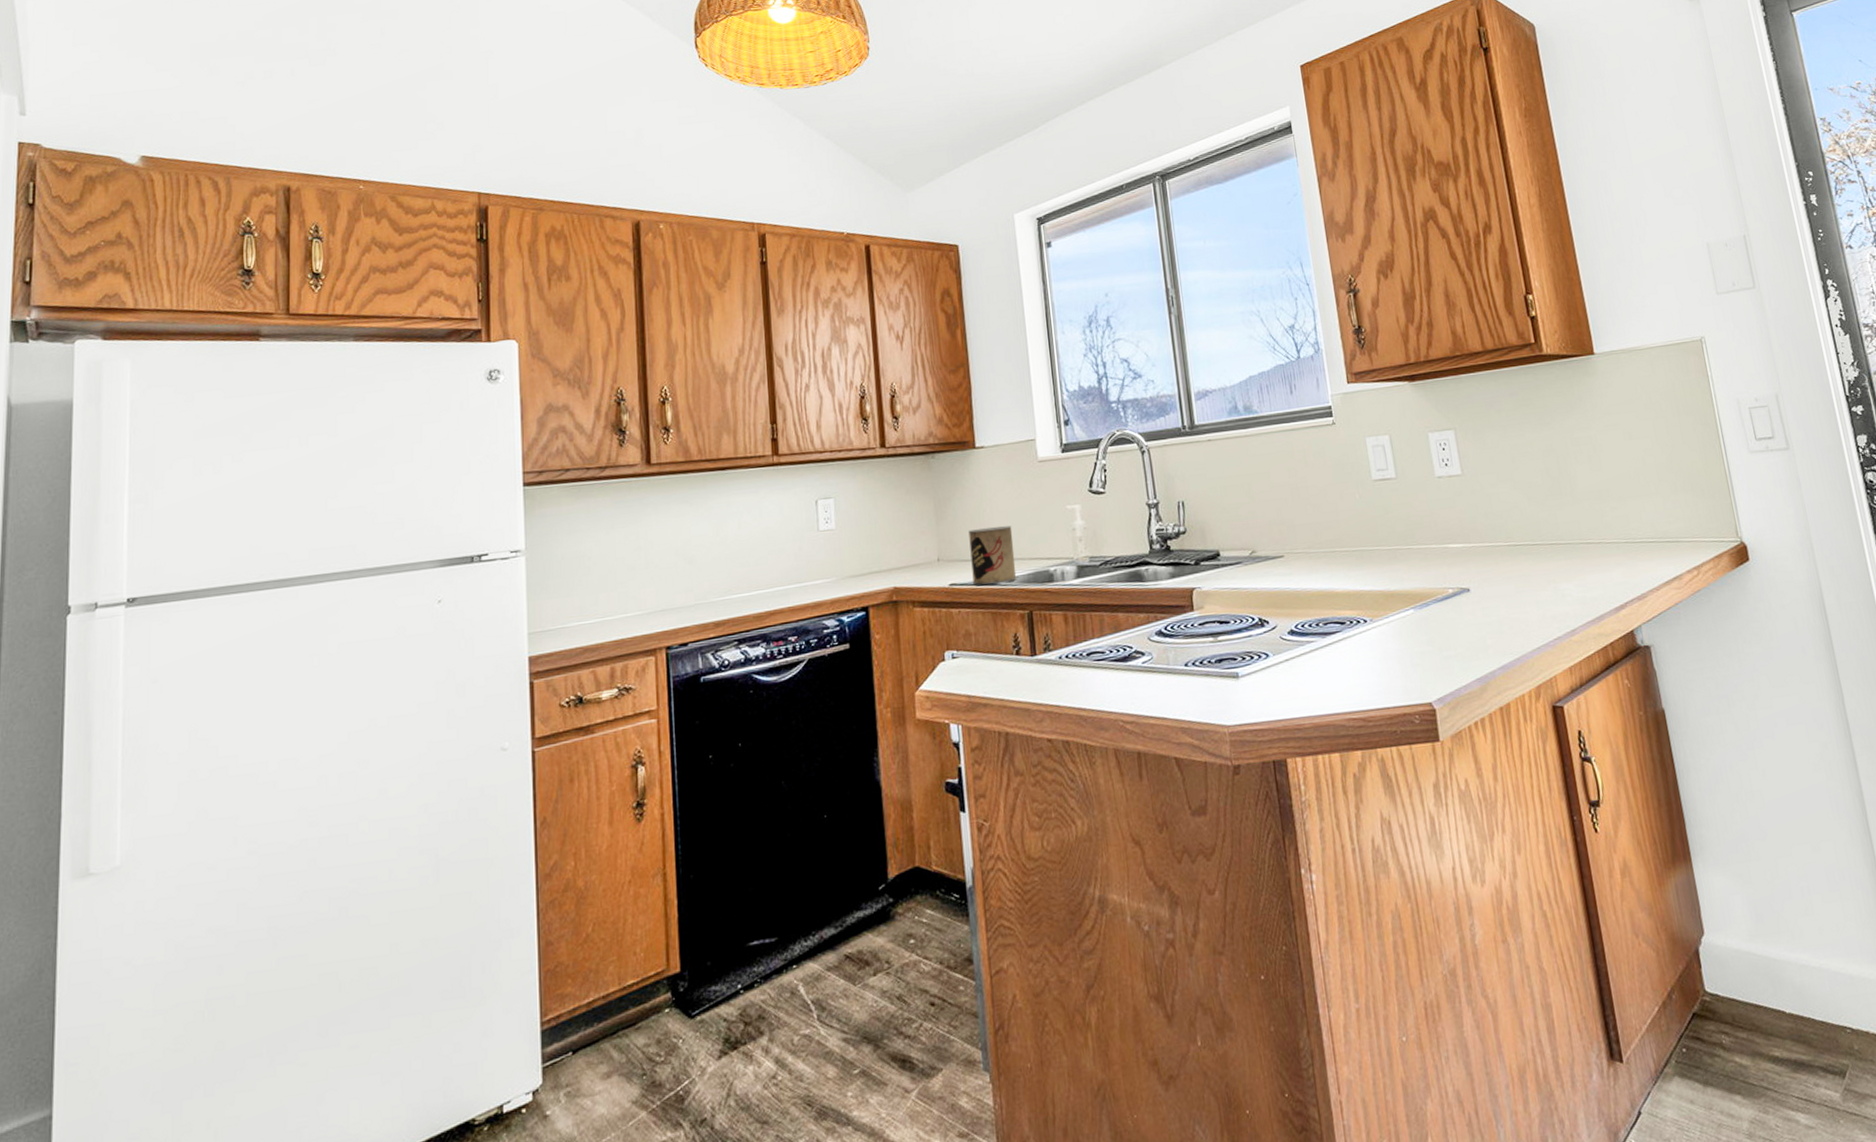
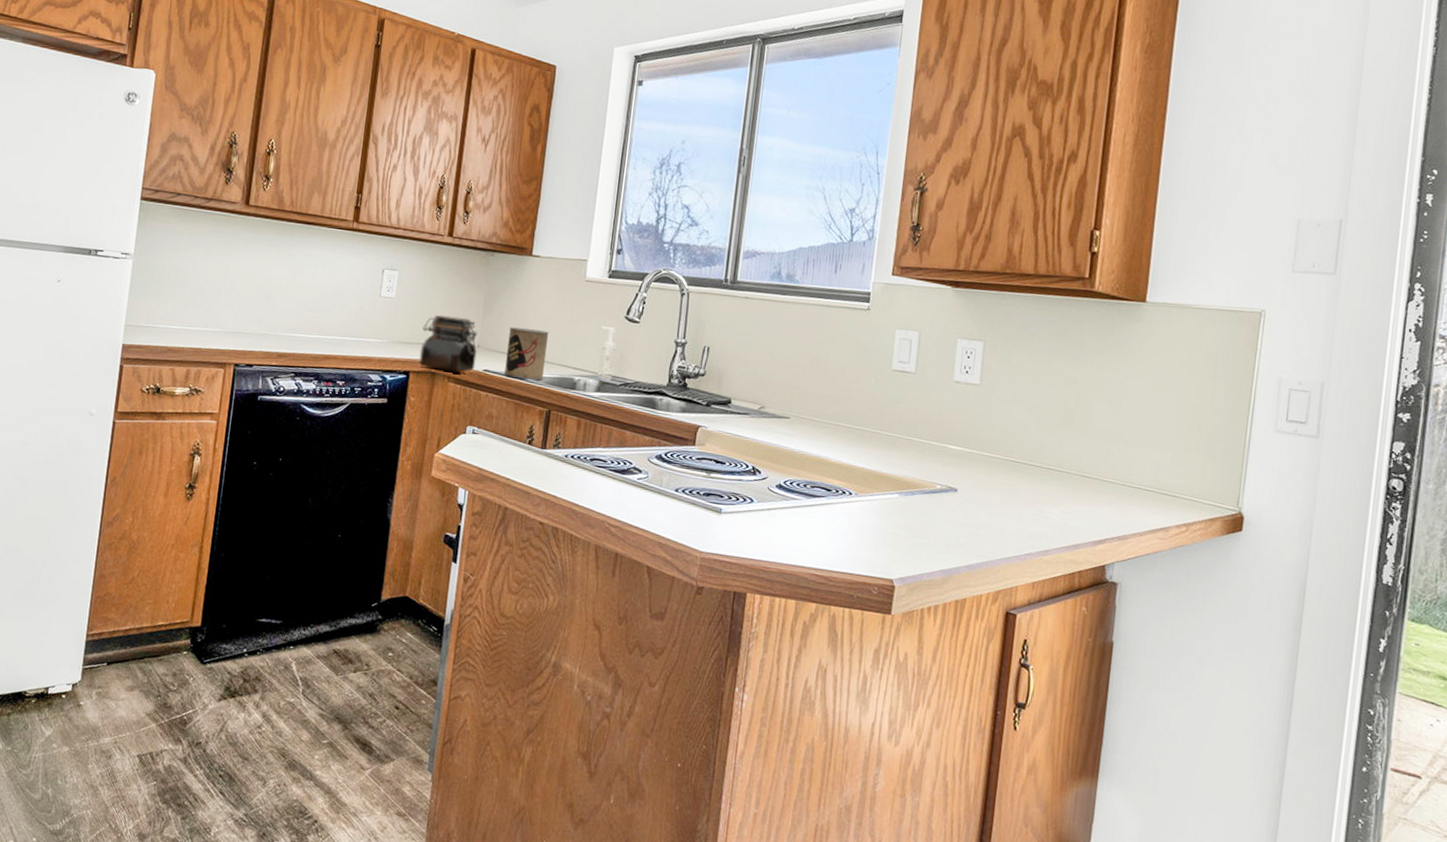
jar: none [873,532,940,599] -> present [418,315,478,374]

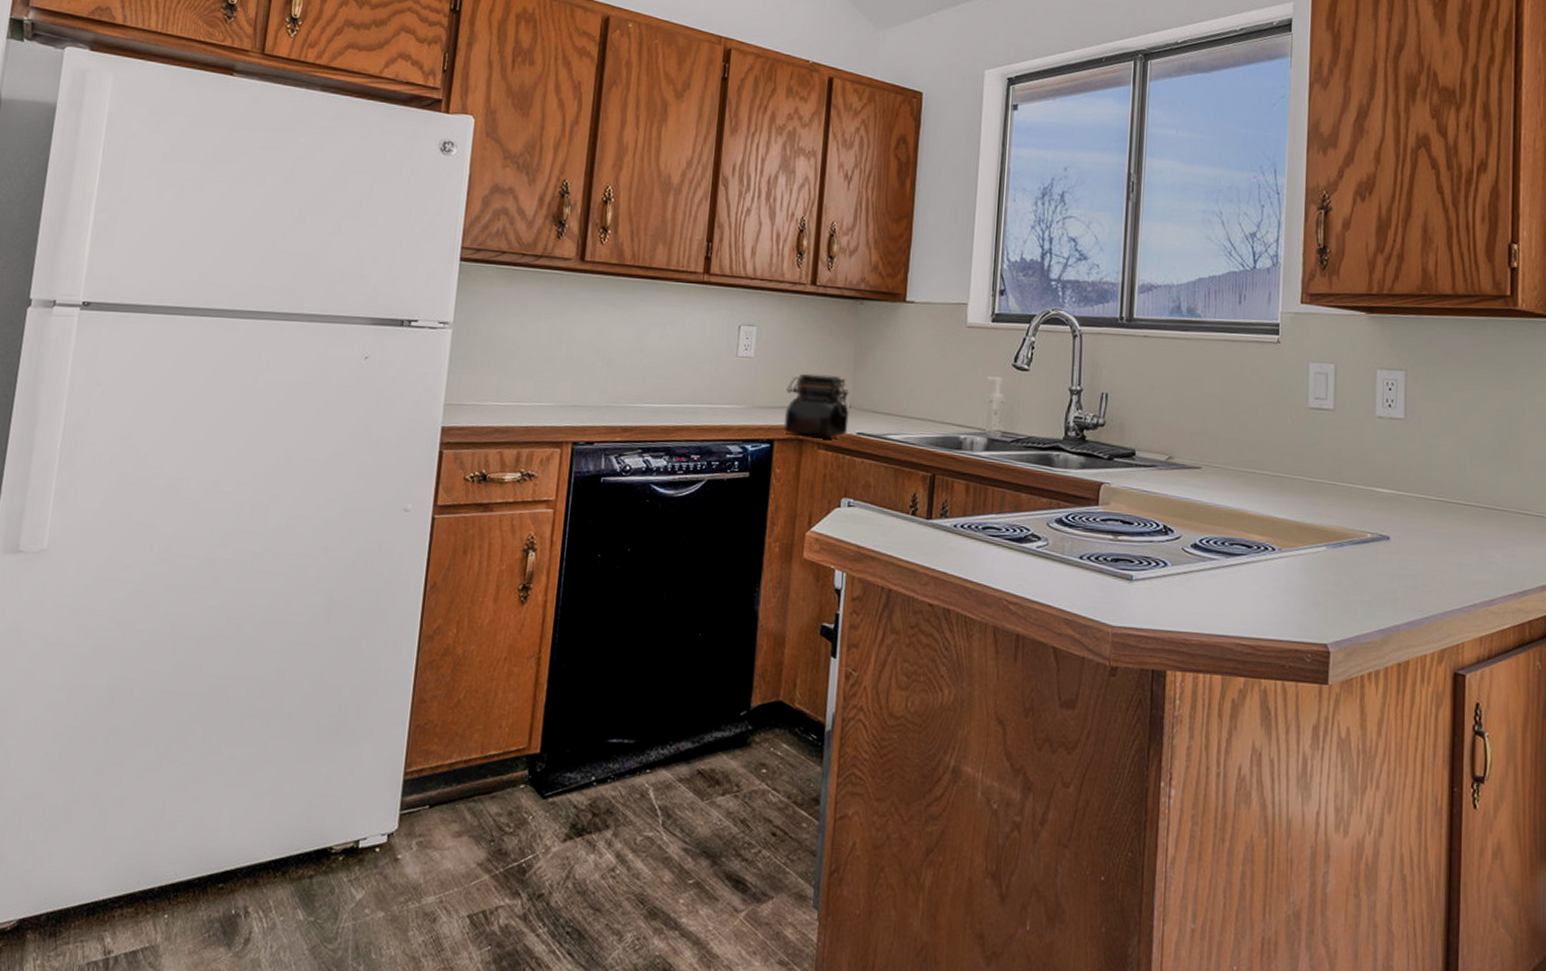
tin can: present [504,327,549,381] -> none [881,383,929,442]

